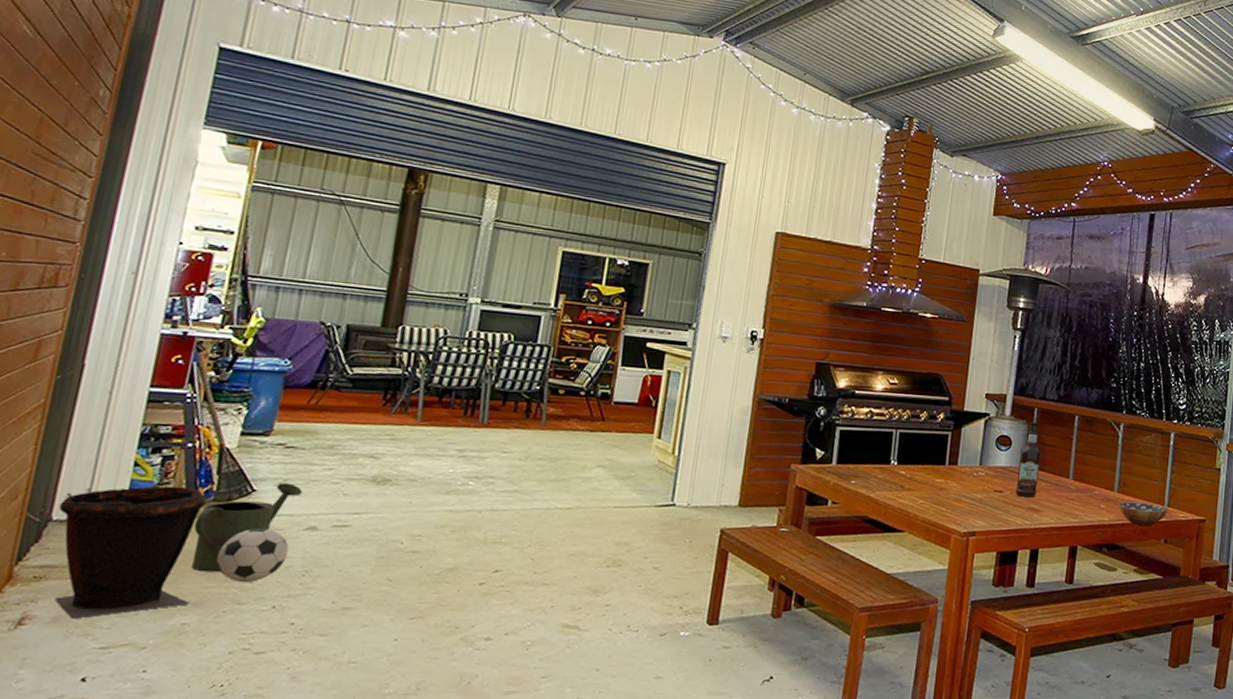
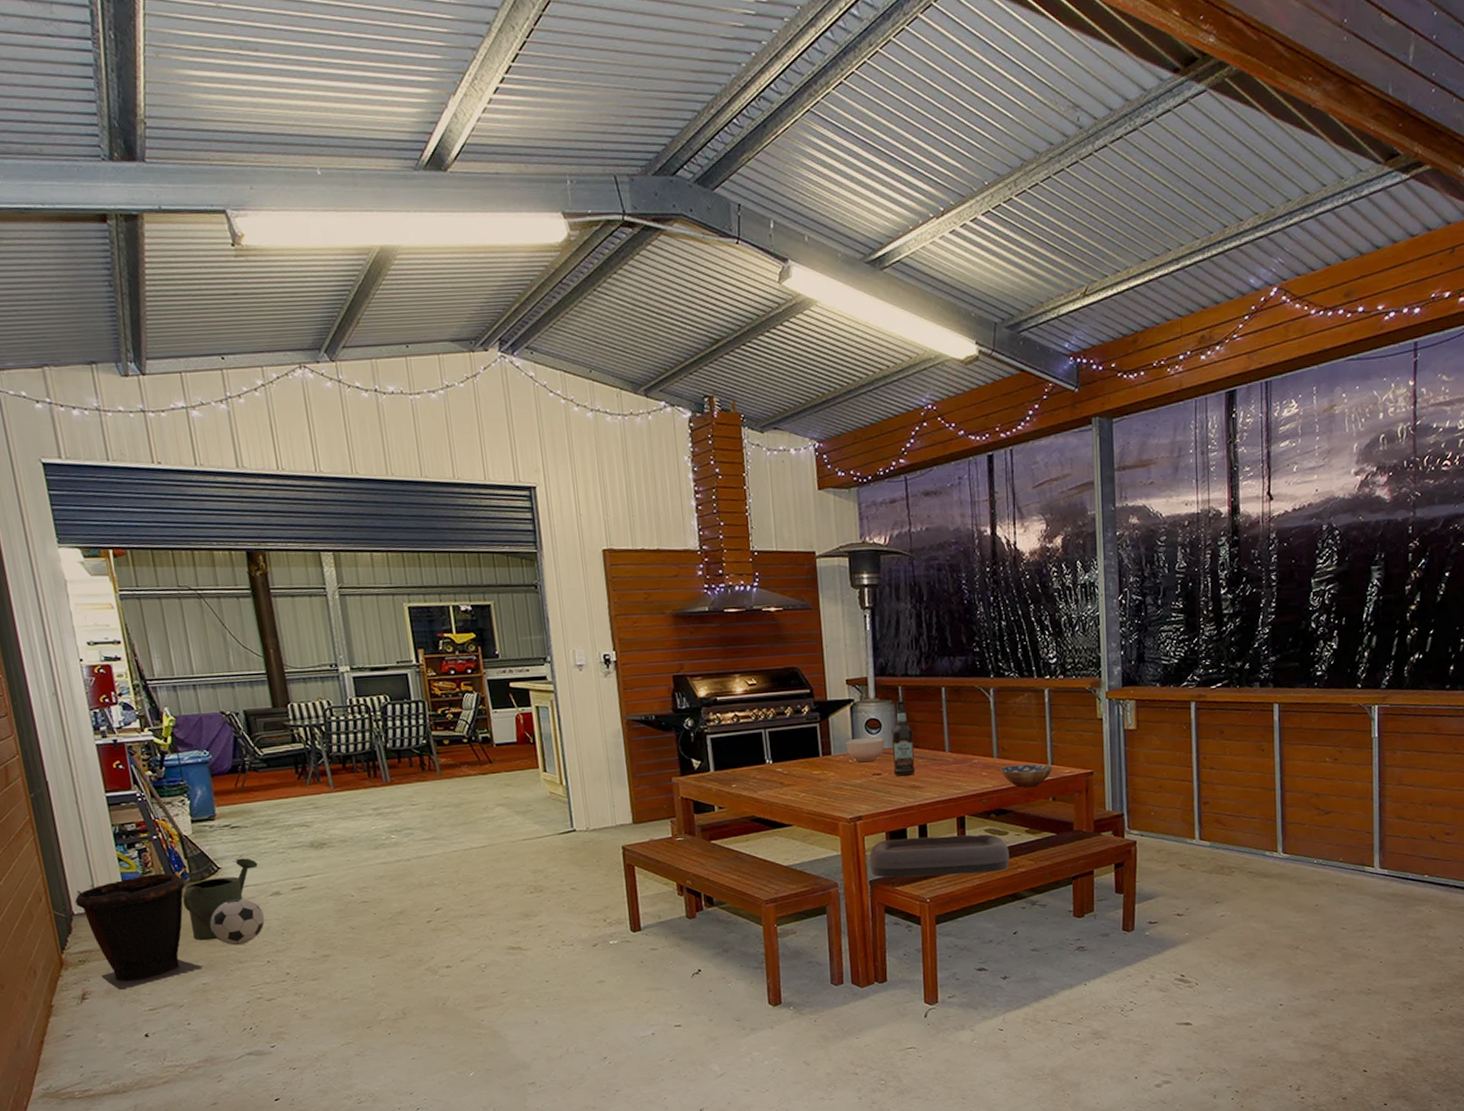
bowl: none [973,452,1013,478] -> present [845,737,885,763]
cushion: none [974,560,1115,608] -> present [870,834,1010,878]

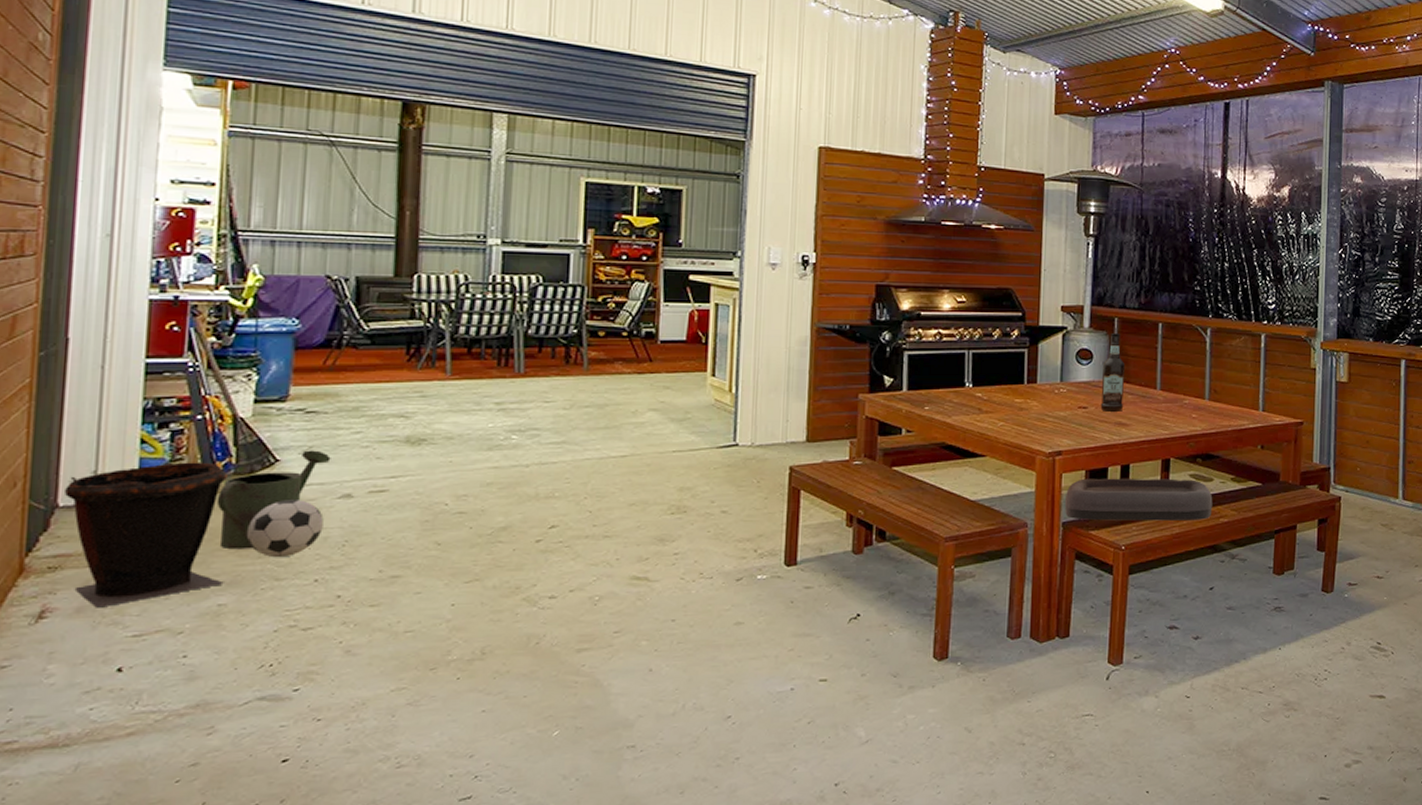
bowl: present [845,737,885,763] -> none [1053,367,1095,394]
bowl: present [999,764,1053,787] -> none [1210,409,1264,432]

